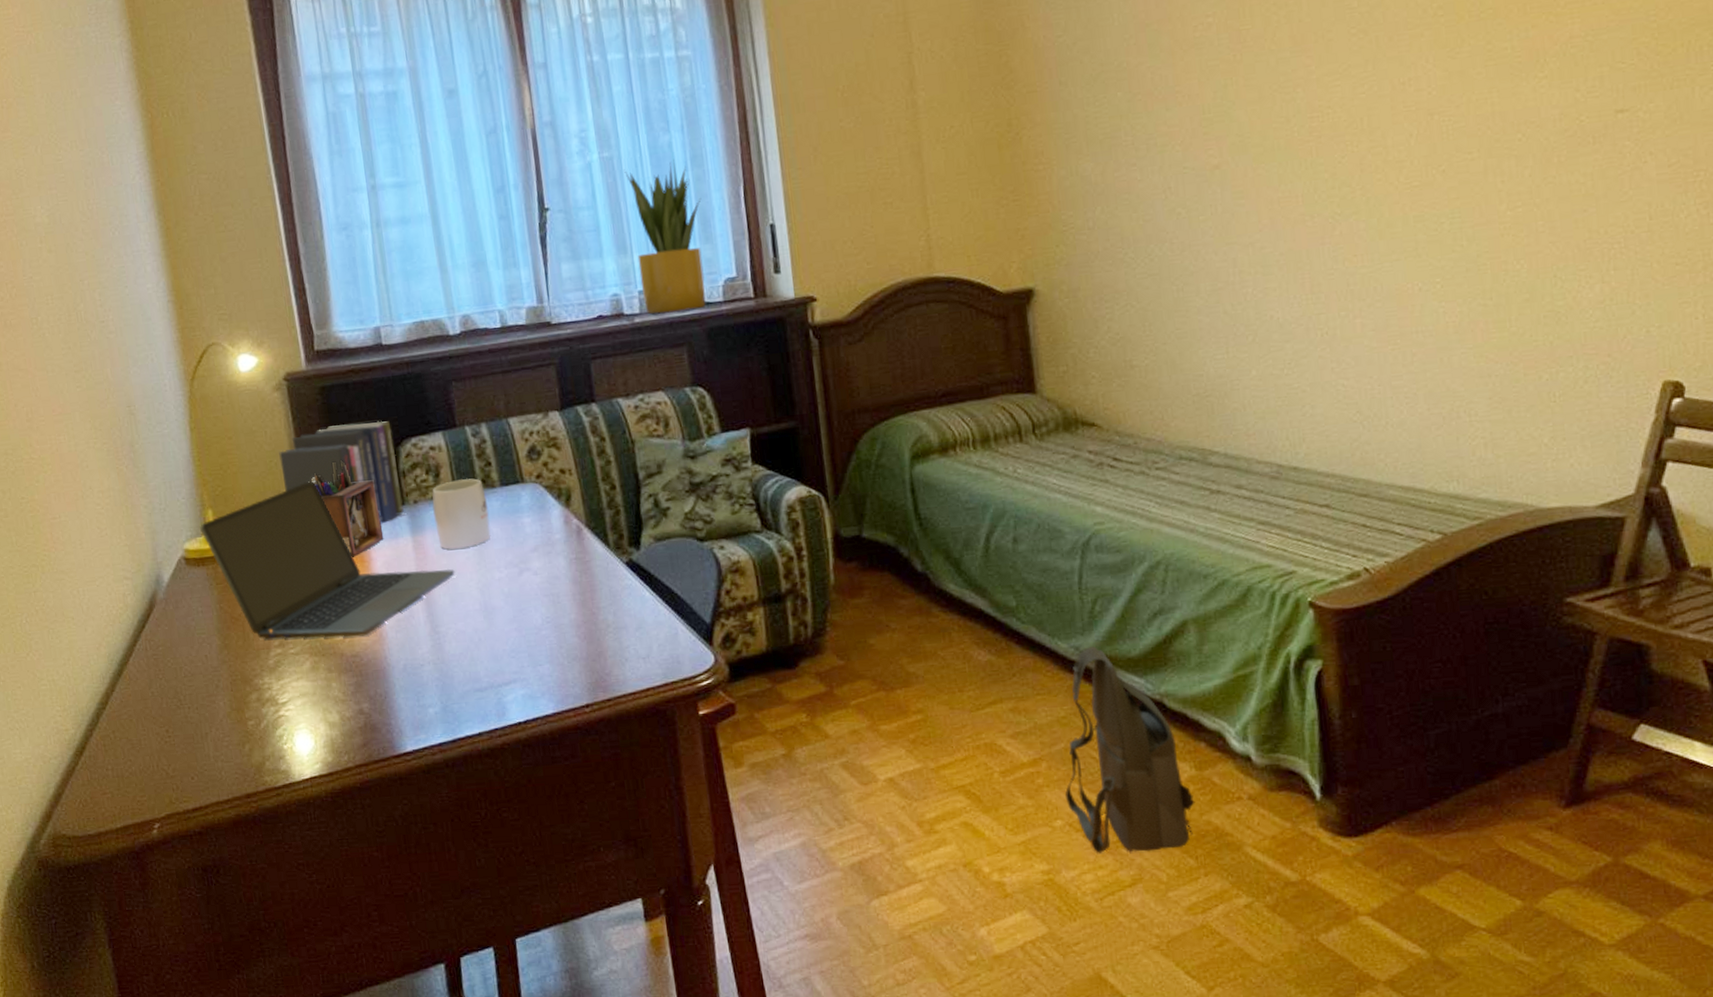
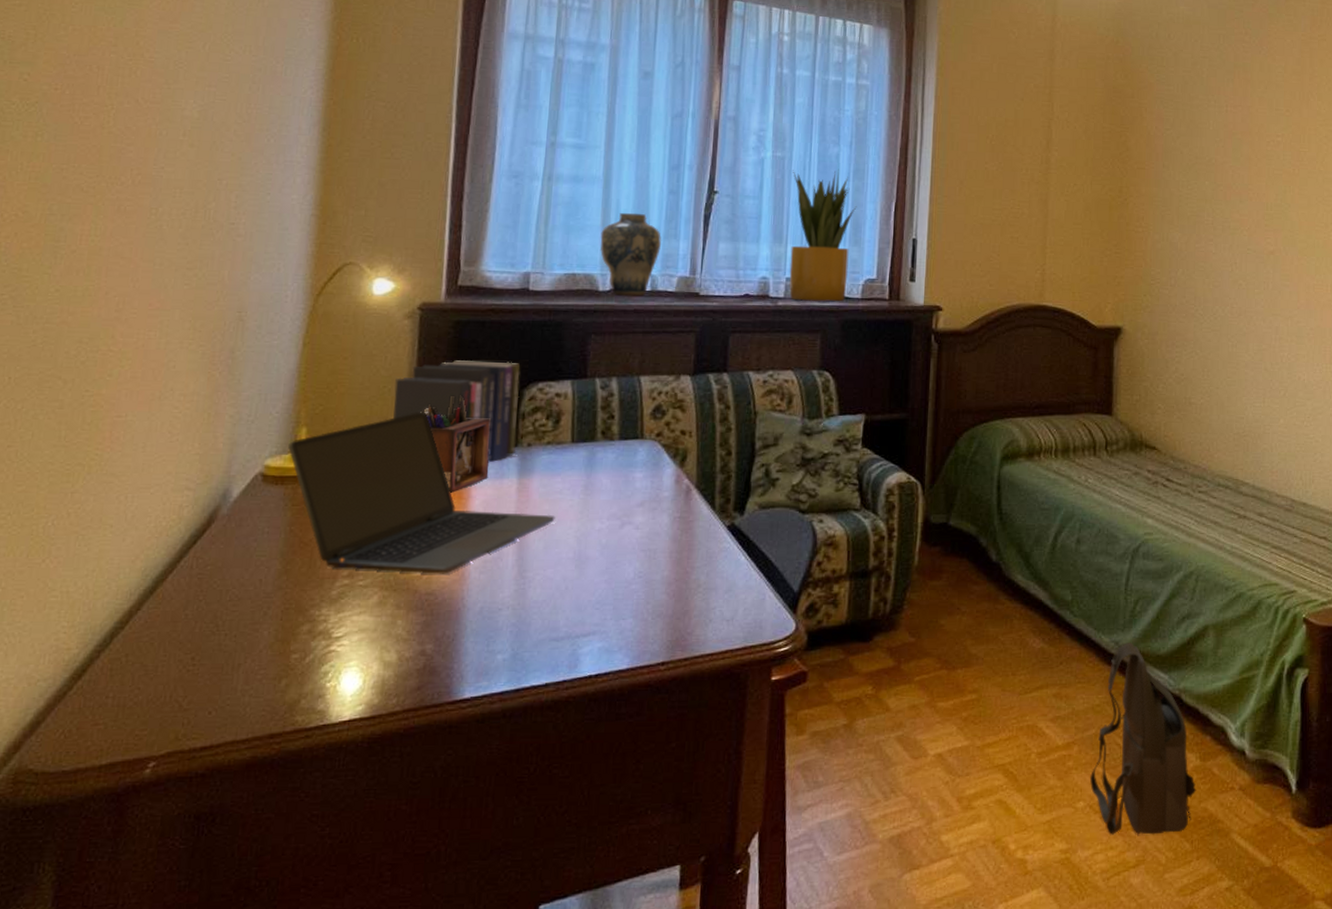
mug: present [432,478,491,550] -> none [544,428,603,496]
vase: none [439,246,503,339] -> present [600,212,661,297]

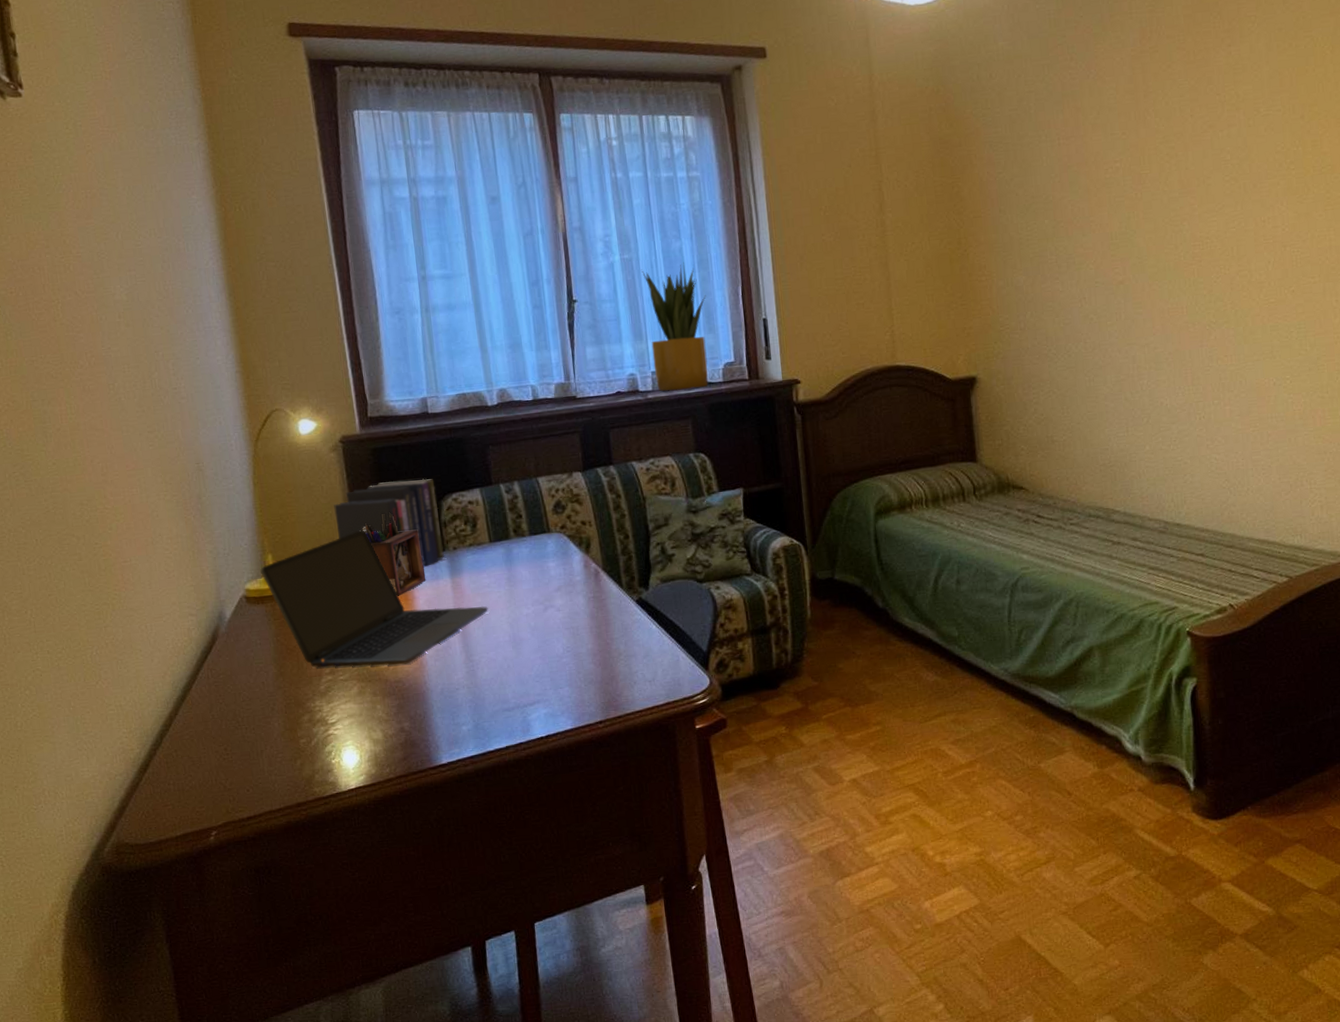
vase: present [600,212,661,297] -> none [480,330,535,409]
shoulder bag: present [1090,643,1197,835] -> none [995,668,1097,837]

